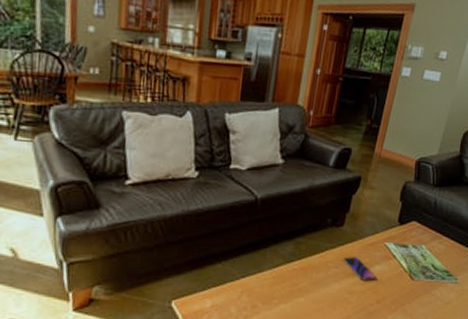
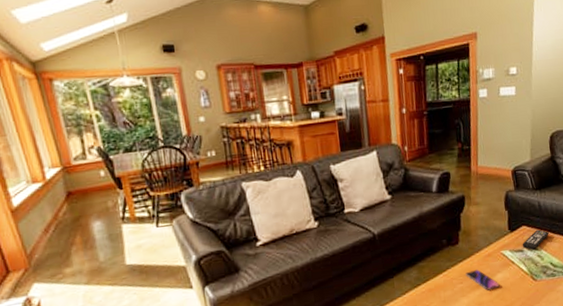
remote control: none [408,228,438,248] -> present [522,229,549,250]

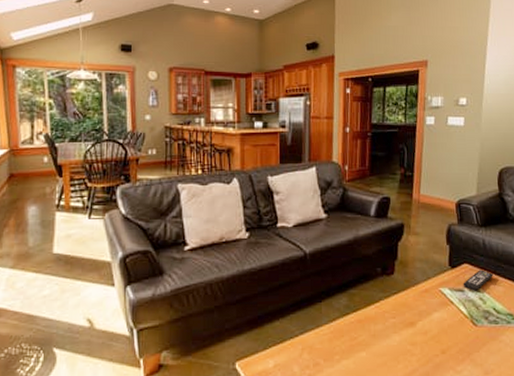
smartphone: present [465,269,500,291] -> none [399,305,436,330]

